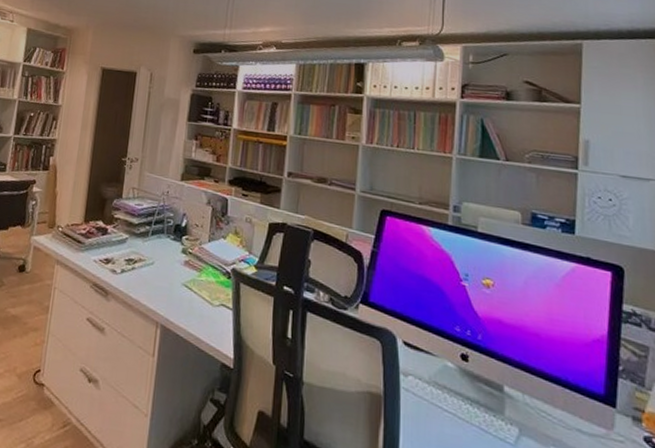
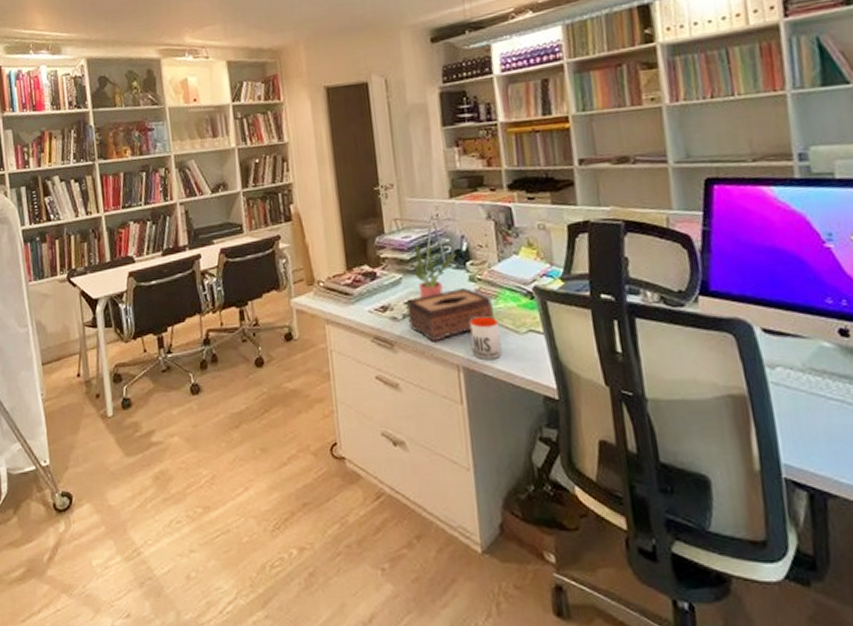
tissue box: none [124,257,197,299] -> present [406,288,494,342]
potted plant: none [136,213,176,259] -> present [409,245,456,298]
mug: none [172,284,198,323] -> present [469,316,502,359]

